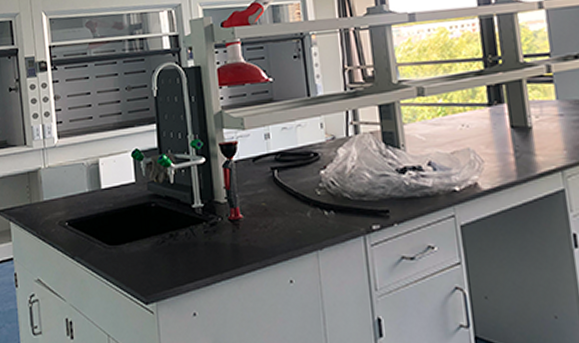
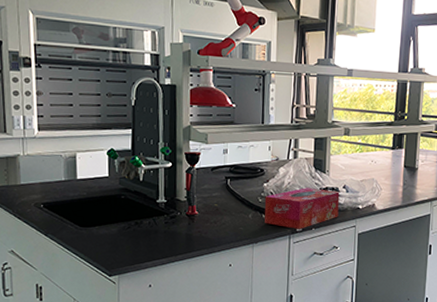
tissue box: none [324,170,428,227] -> present [264,187,340,229]

